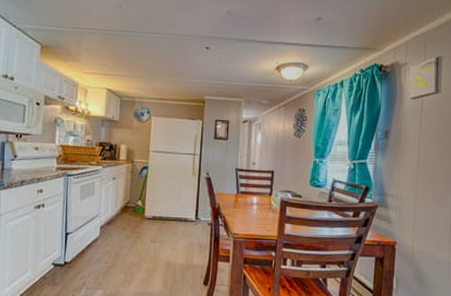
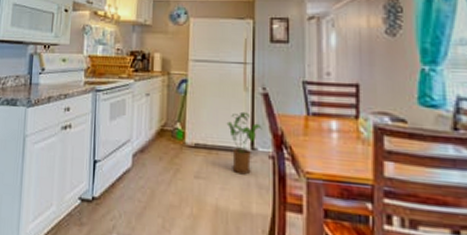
house plant: none [178,191,204,238] -> present [226,111,262,175]

